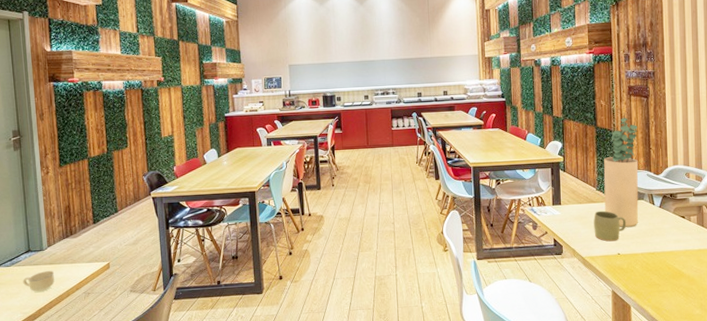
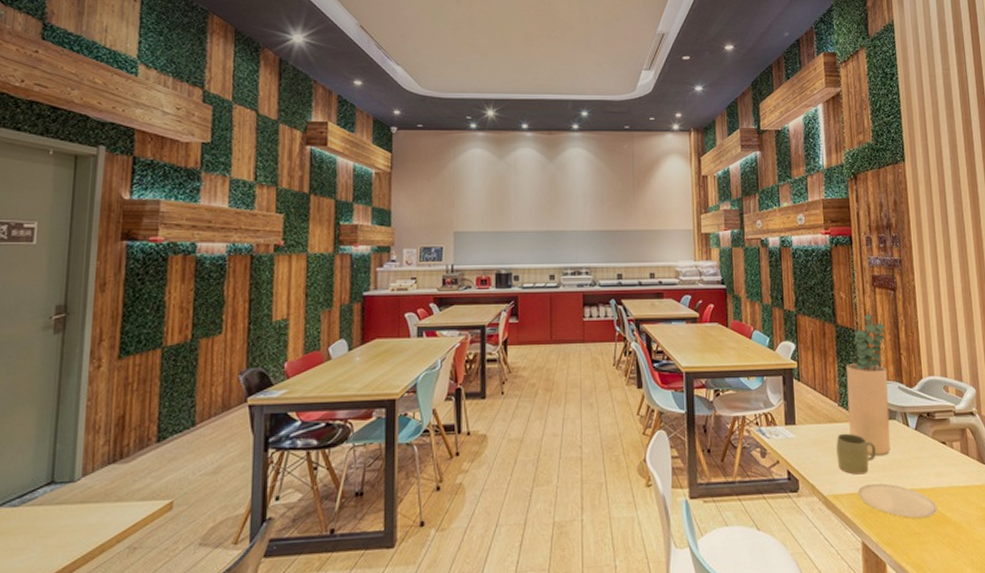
cup: present [23,271,55,293] -> none [34,513,85,548]
plate: none [610,248,675,274] -> present [857,483,938,519]

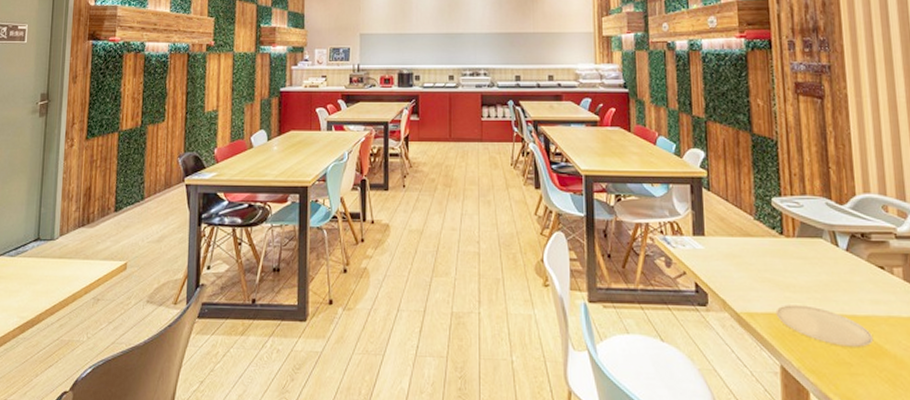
mug: present [836,433,877,475] -> none [751,248,799,294]
vase: present [846,308,891,456] -> none [763,117,816,275]

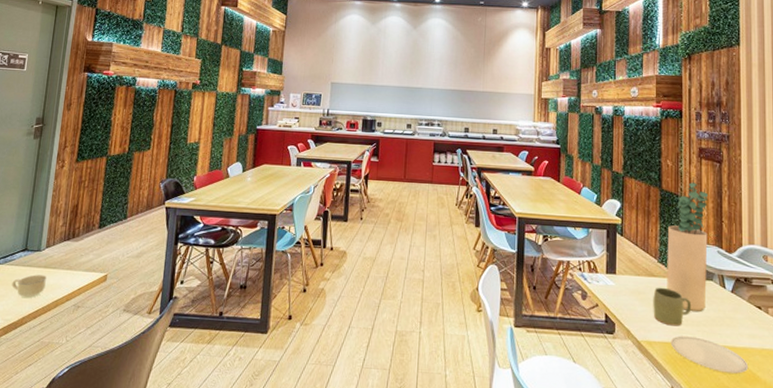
cup: none [26,266,62,293] -> present [12,274,47,299]
mug: none [751,248,799,294] -> present [653,287,692,327]
vase: none [763,117,816,275] -> present [667,176,709,312]

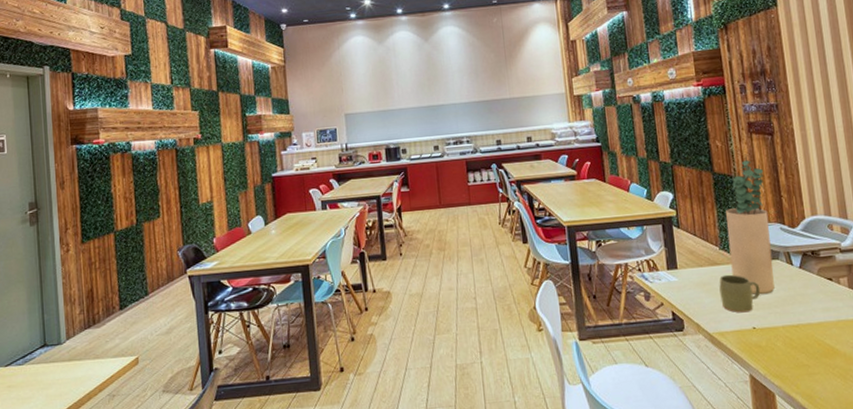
cup: present [12,274,47,299] -> none [37,369,74,397]
plate: present [670,335,749,375] -> none [743,319,827,352]

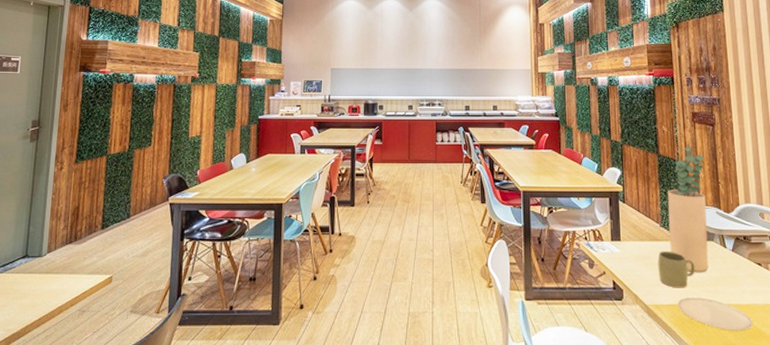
plate: none [743,319,827,352] -> present [677,297,754,332]

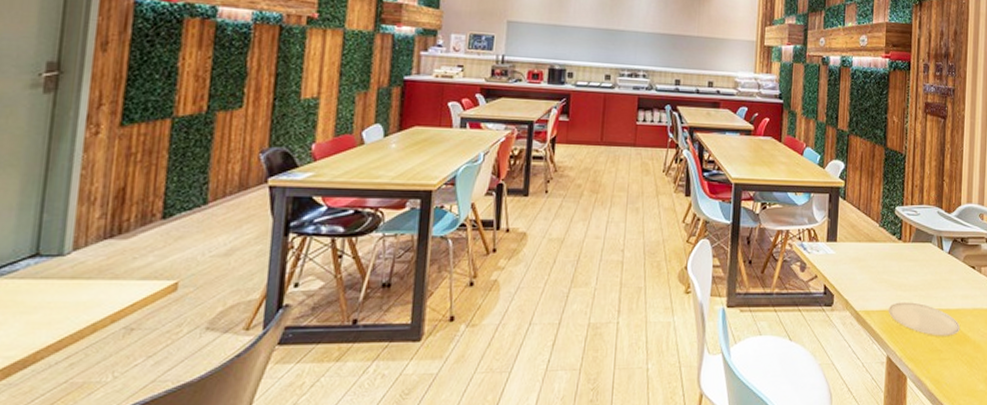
mug: present [658,251,695,288] -> none [872,252,910,293]
vase: present [667,141,709,272] -> none [887,133,932,275]

